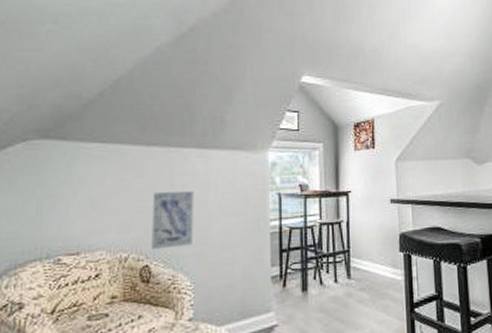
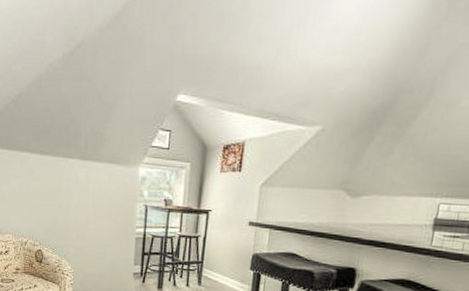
wall art: present [151,191,194,250] -> none [43,194,76,239]

